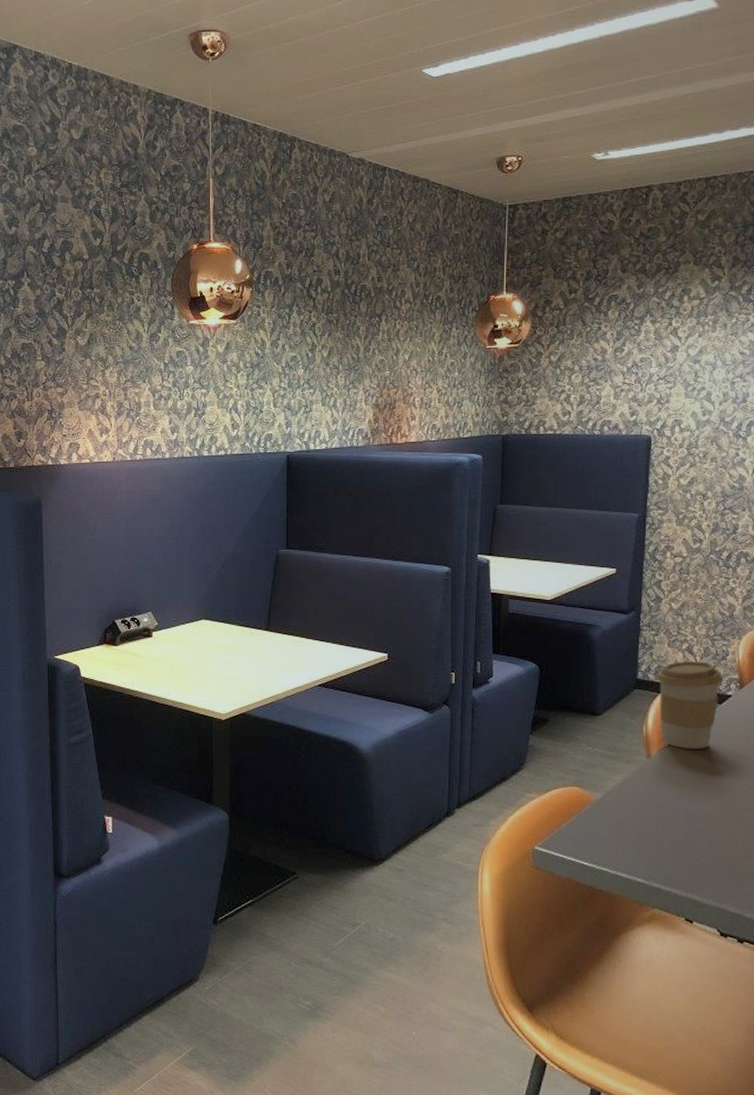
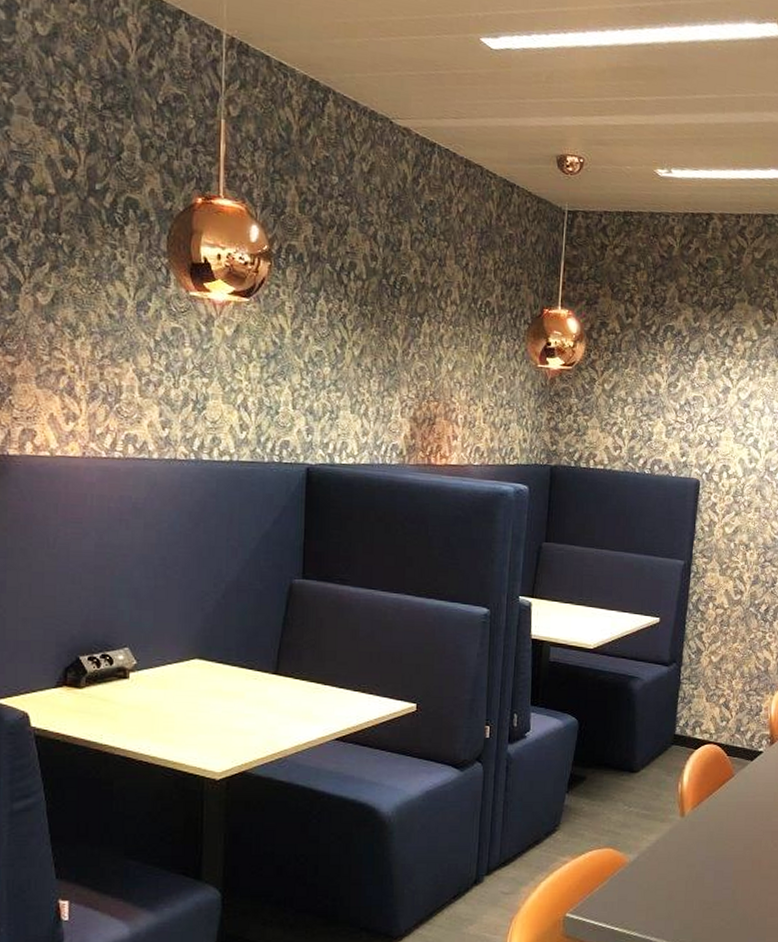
coffee cup: present [657,661,723,749] -> none [694,716,755,807]

